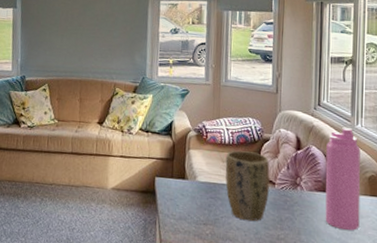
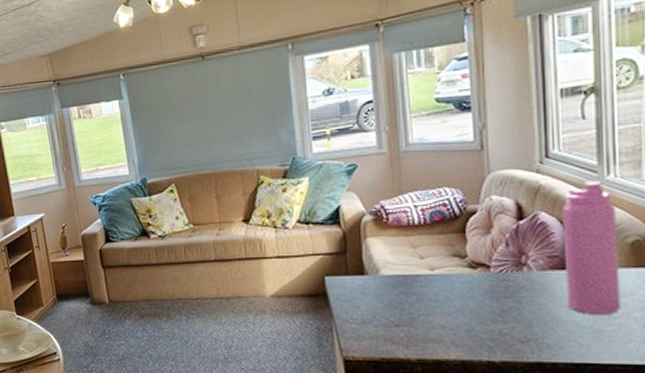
plant pot: present [225,150,270,222] -> none [417,230,482,317]

